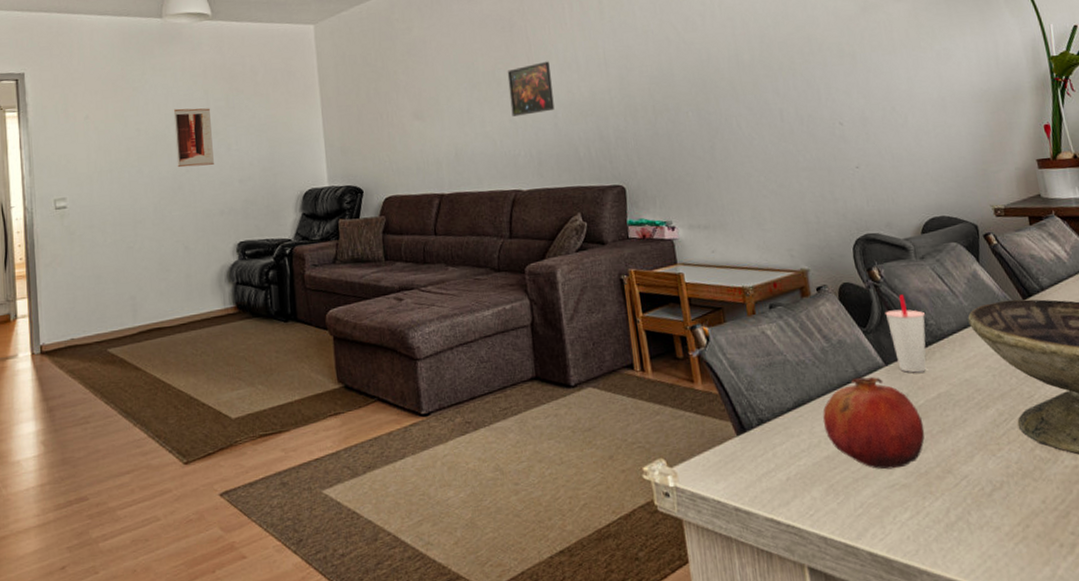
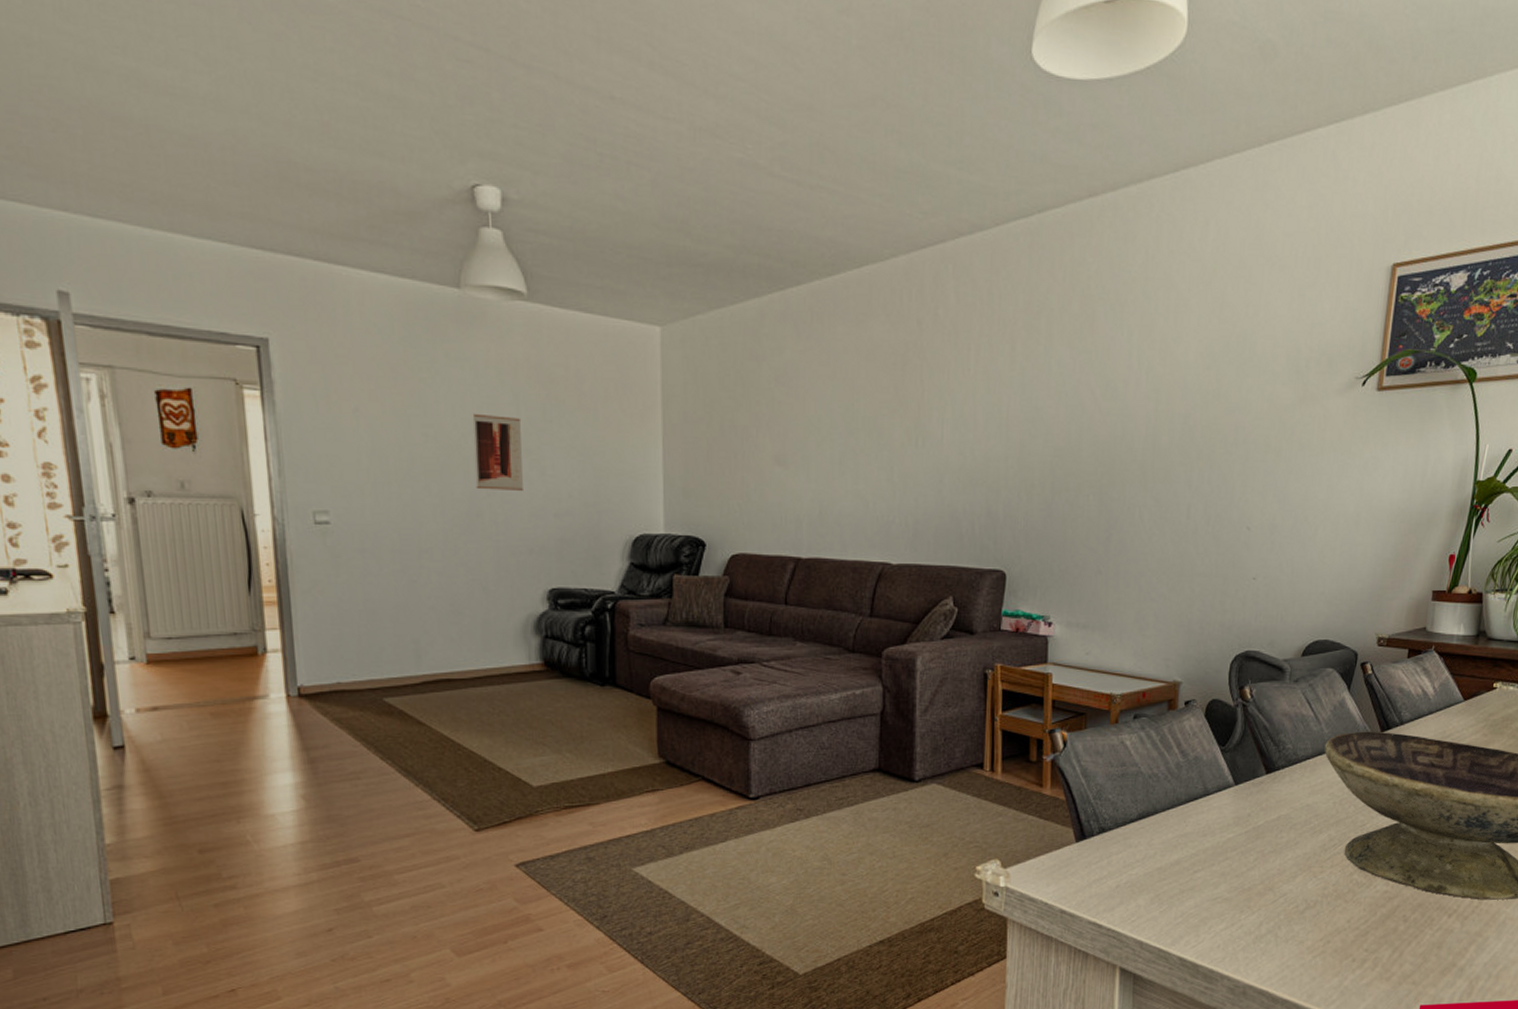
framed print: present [507,61,555,117] -> none [891,413,943,476]
fruit: present [823,377,925,470] -> none [1162,794,1258,884]
cup: present [885,294,927,373] -> none [1246,716,1285,795]

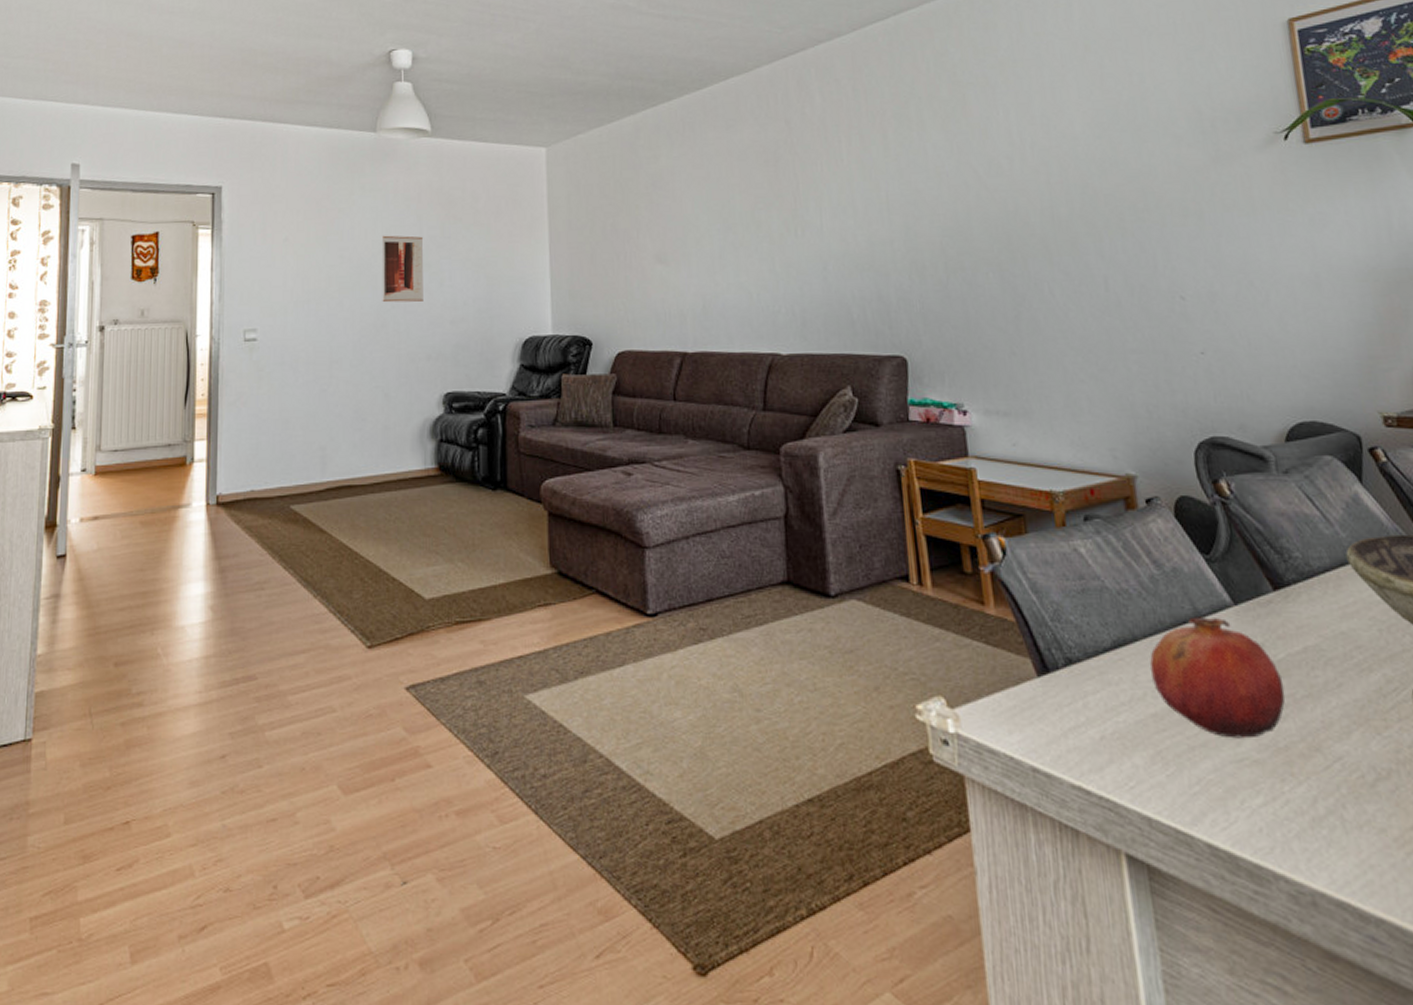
fruit: none [1162,794,1258,884] -> present [1149,617,1286,739]

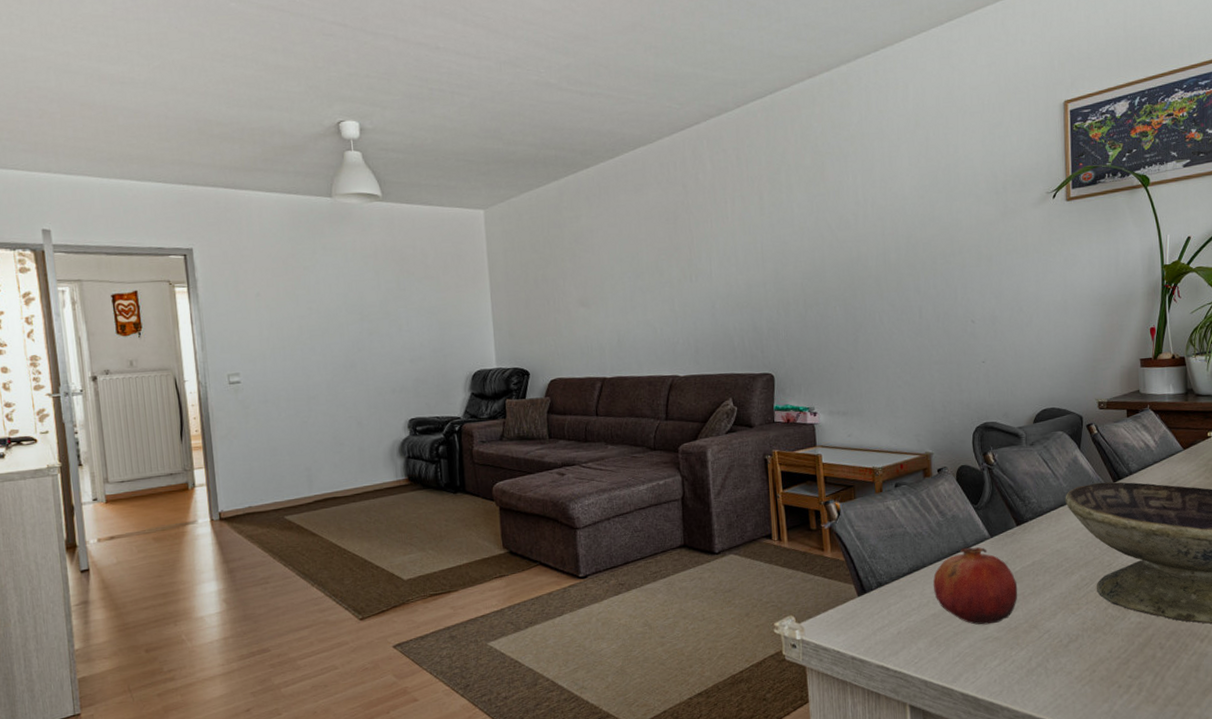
wall art: present [381,235,424,303] -> none [344,289,385,347]

